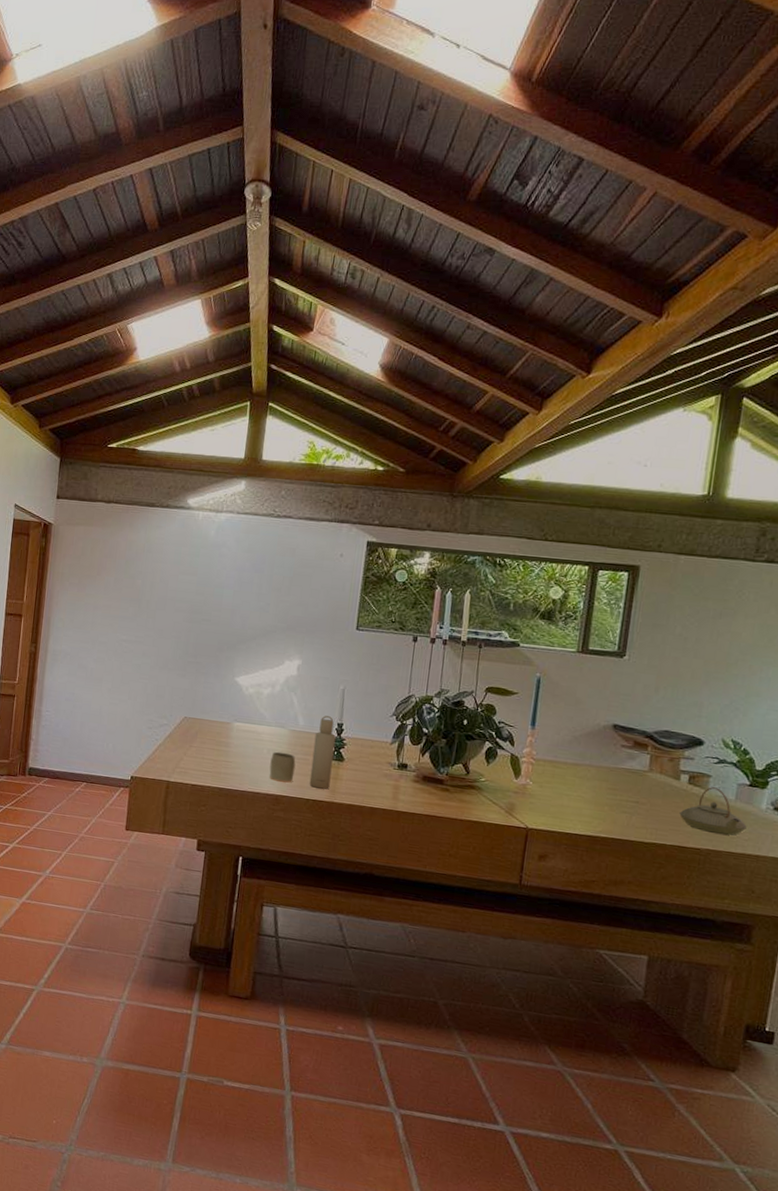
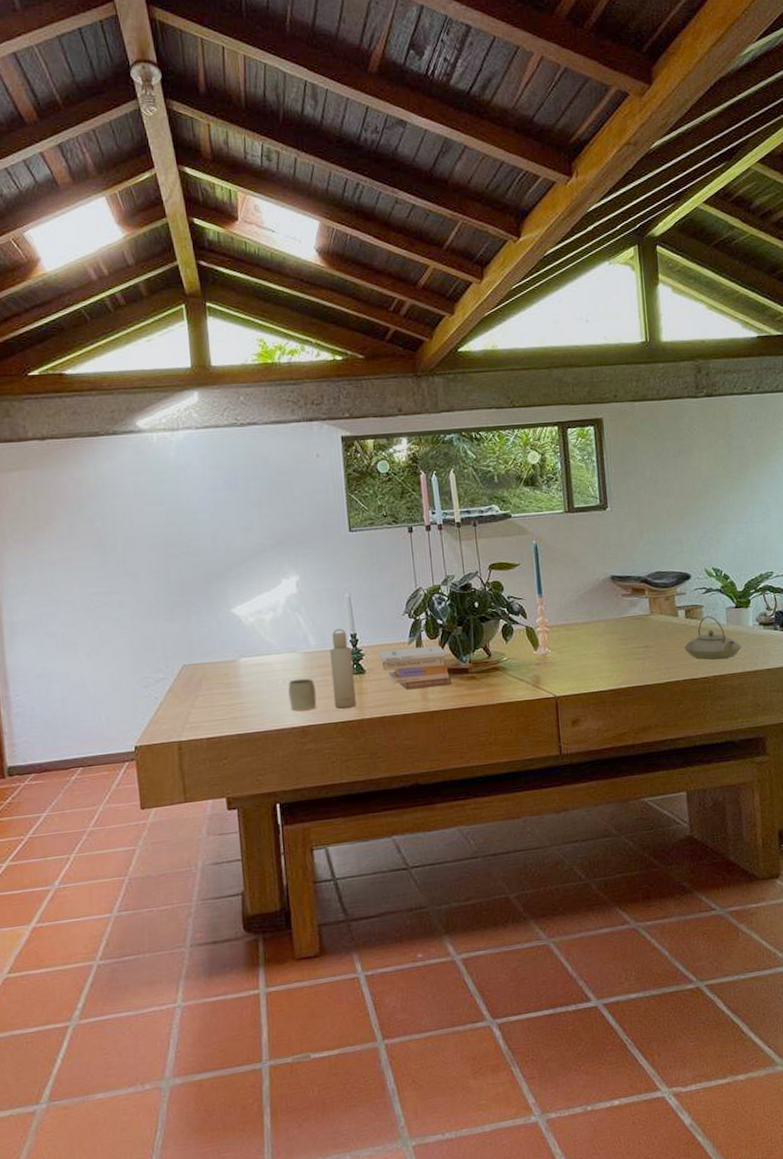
books: none [359,744,426,791] -> present [378,645,452,690]

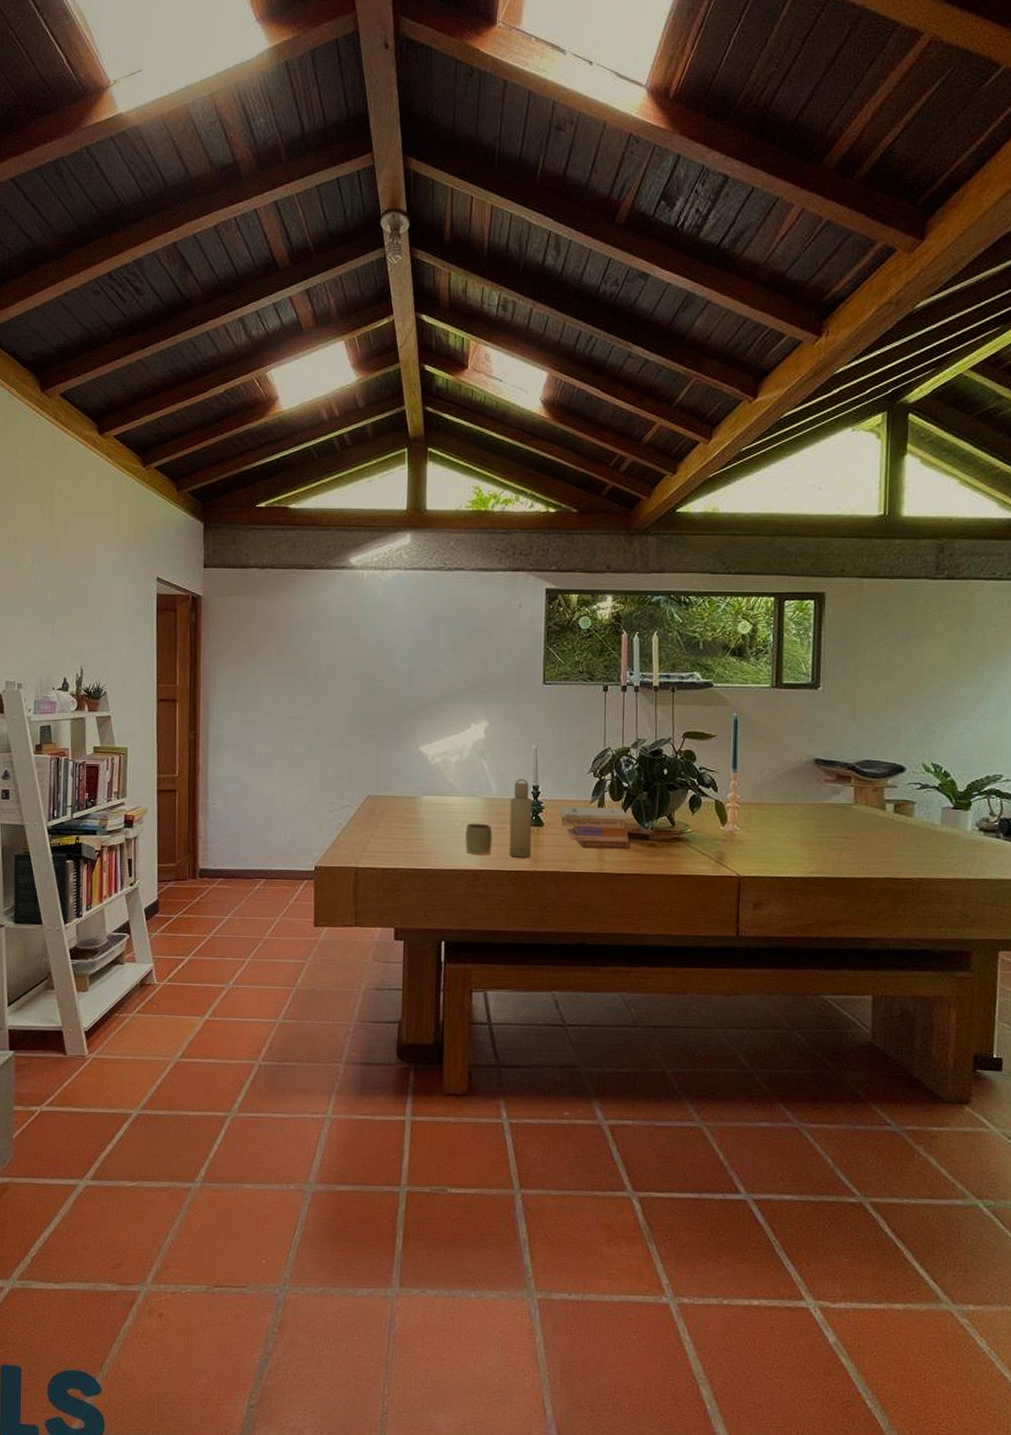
teapot: present [684,616,741,660] -> none [889,814,955,862]

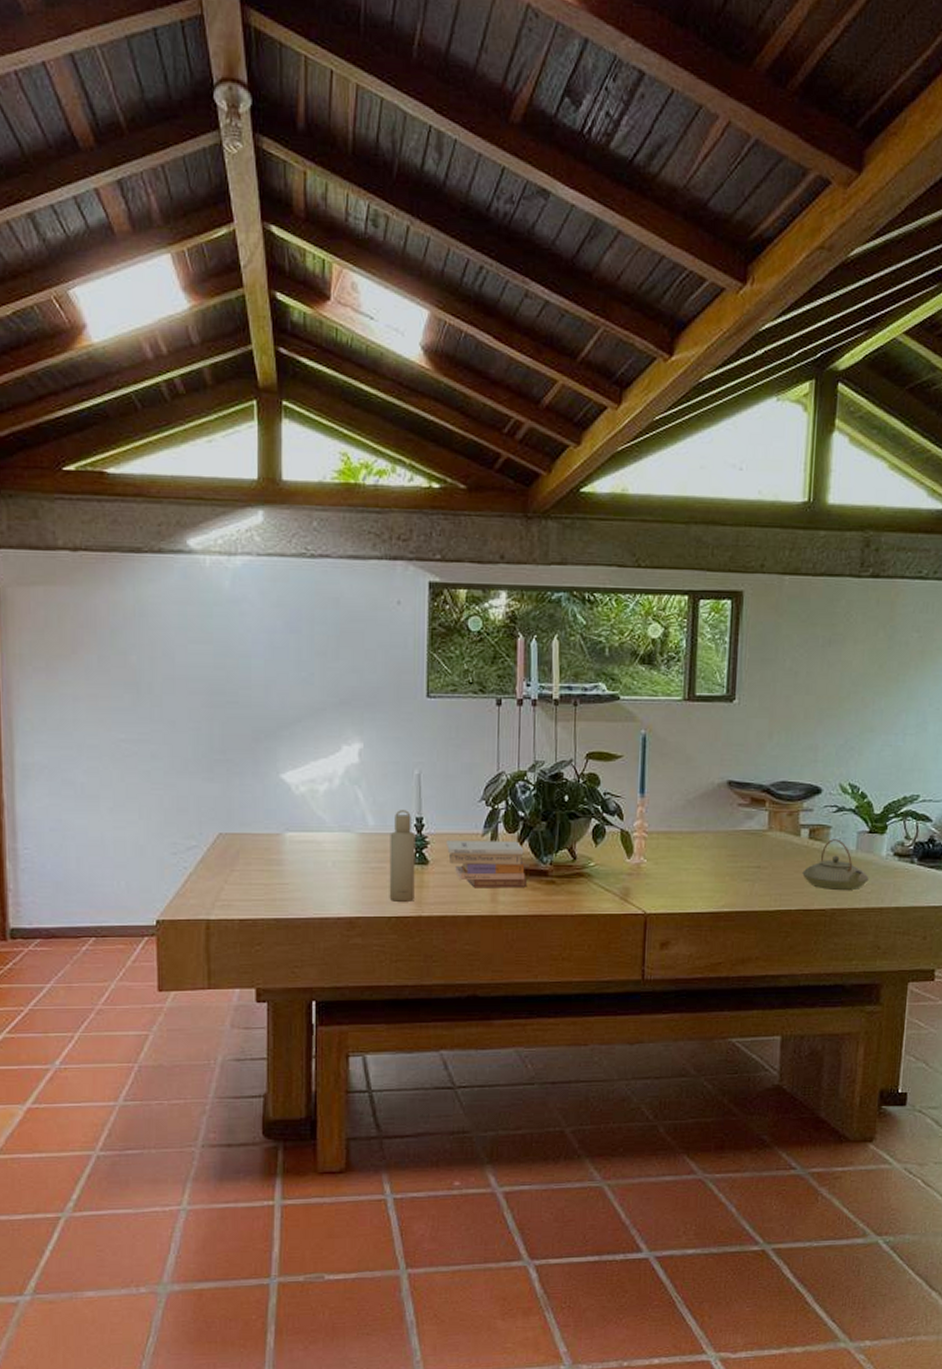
mug: present [465,823,493,855] -> none [338,863,370,900]
teapot: none [889,814,955,862] -> present [802,839,869,891]

